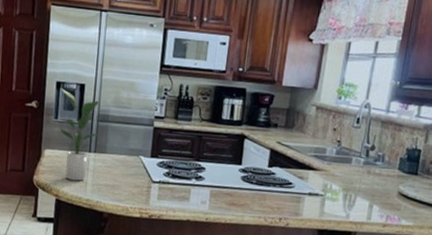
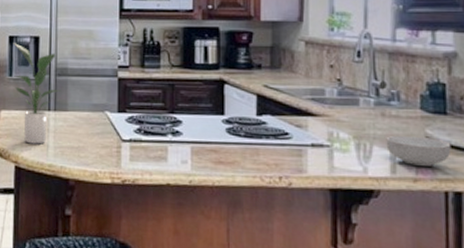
cereal bowl: none [367,189,416,215] -> present [386,135,451,166]

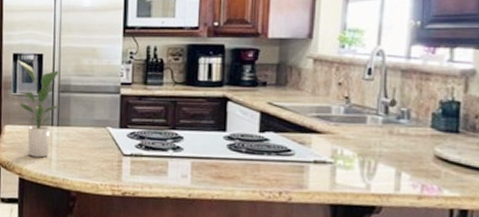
cereal bowl: present [386,135,451,166] -> none [392,153,461,184]

